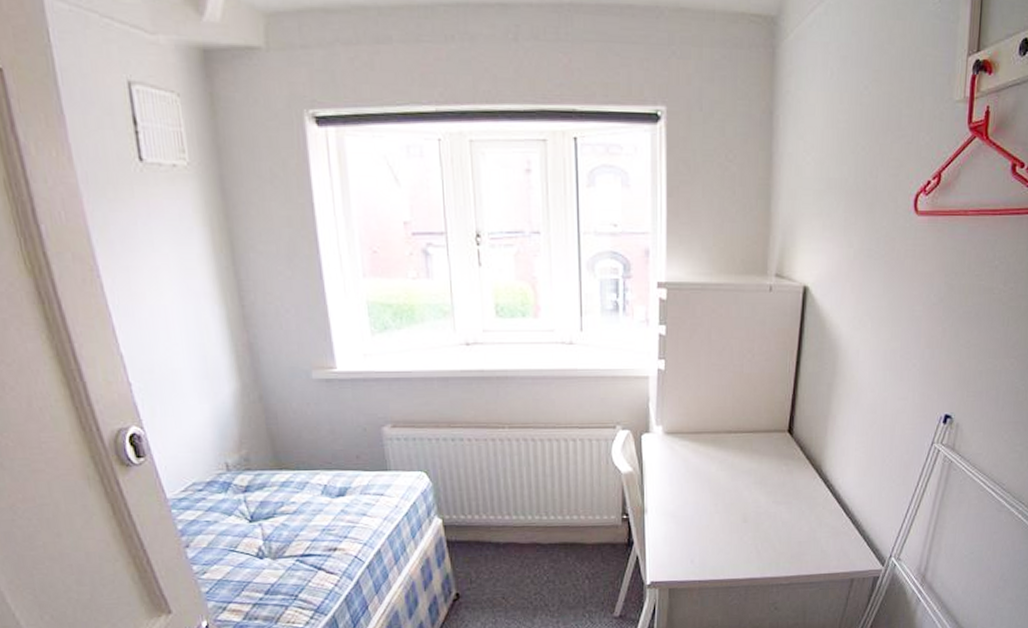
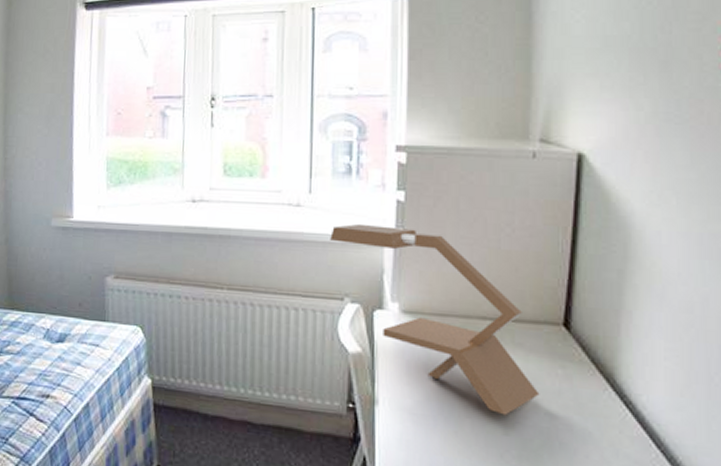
desk lamp: none [602,357,770,508] -> present [330,223,540,416]

